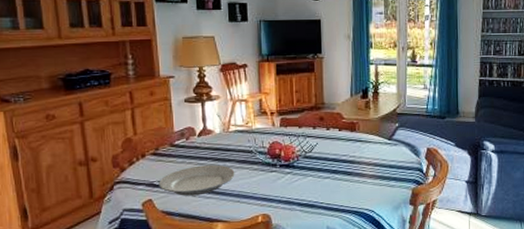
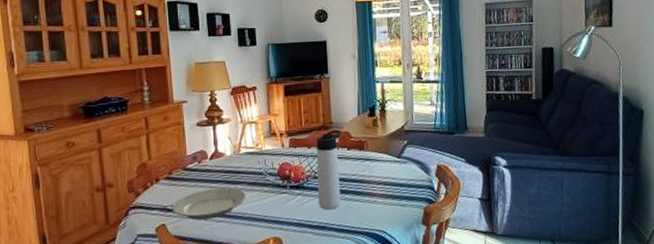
thermos bottle: none [307,110,333,189] -> present [316,130,342,210]

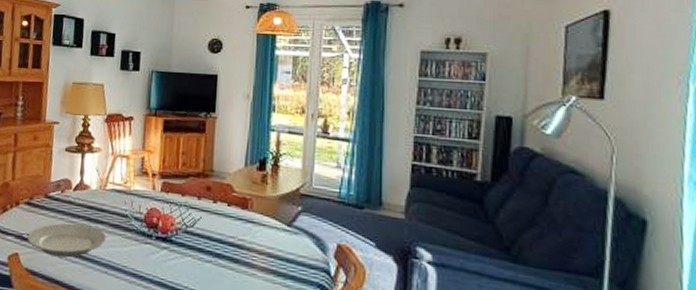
thermos bottle: present [316,130,342,210] -> none [185,179,223,275]

